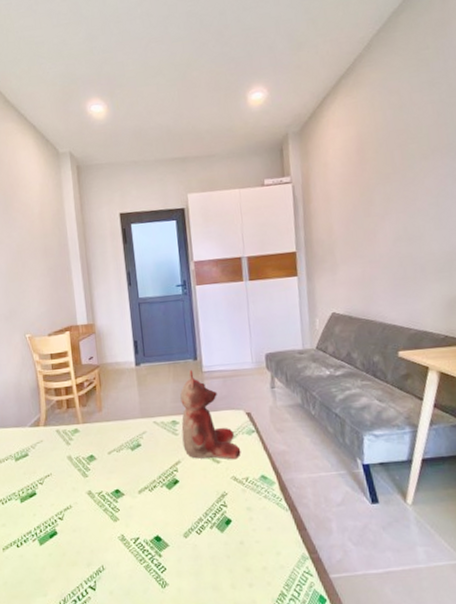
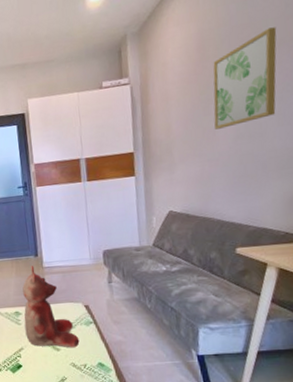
wall art: none [372,134,432,231] -> present [213,27,277,130]

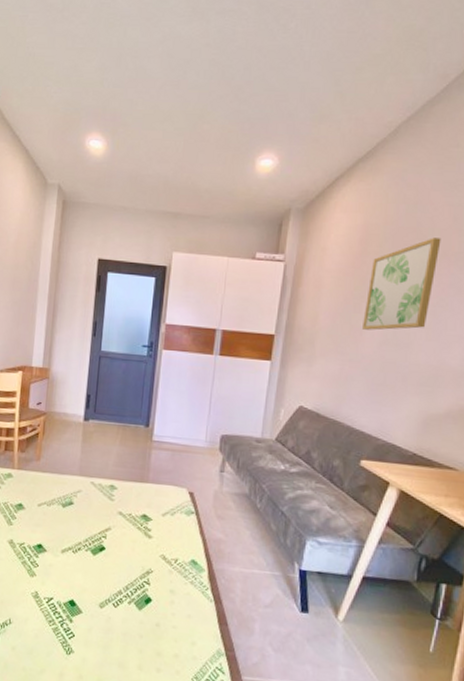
teddy bear: present [22,266,80,348] -> none [117,436,176,538]

